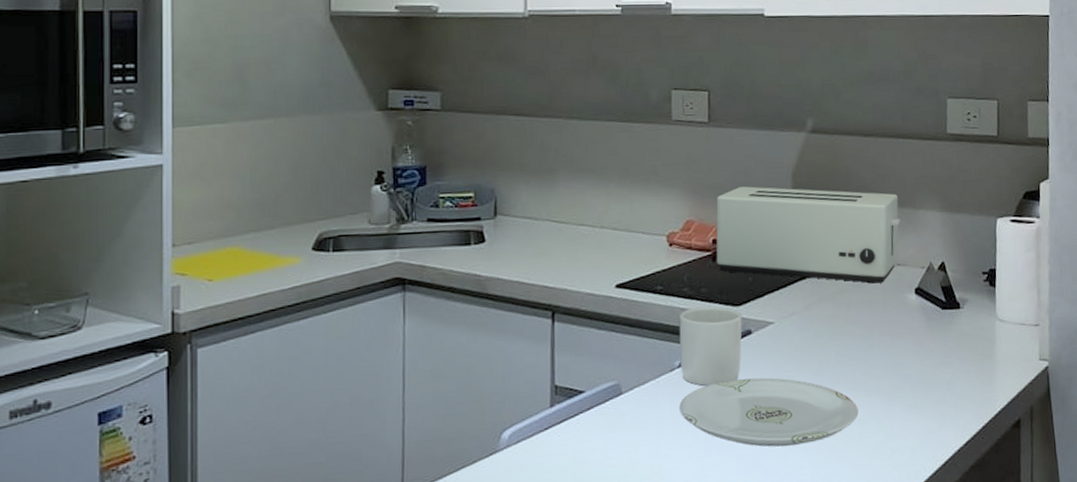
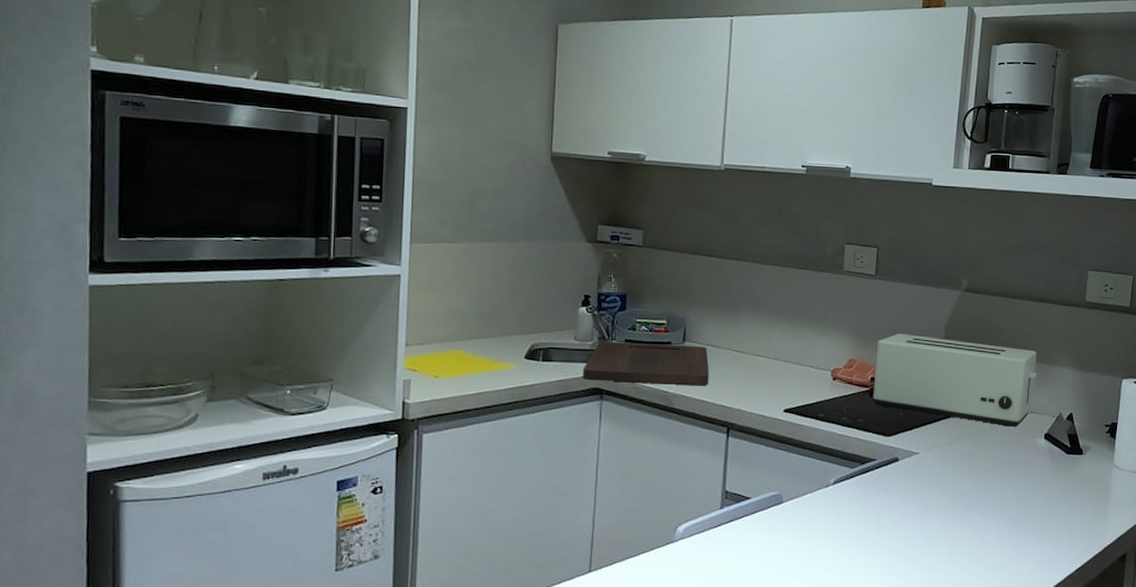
cutting board: none [380,219,527,270] -> present [582,341,709,386]
mug: present [678,306,742,387] -> none [835,434,891,503]
plate: present [679,377,858,447] -> none [831,499,986,558]

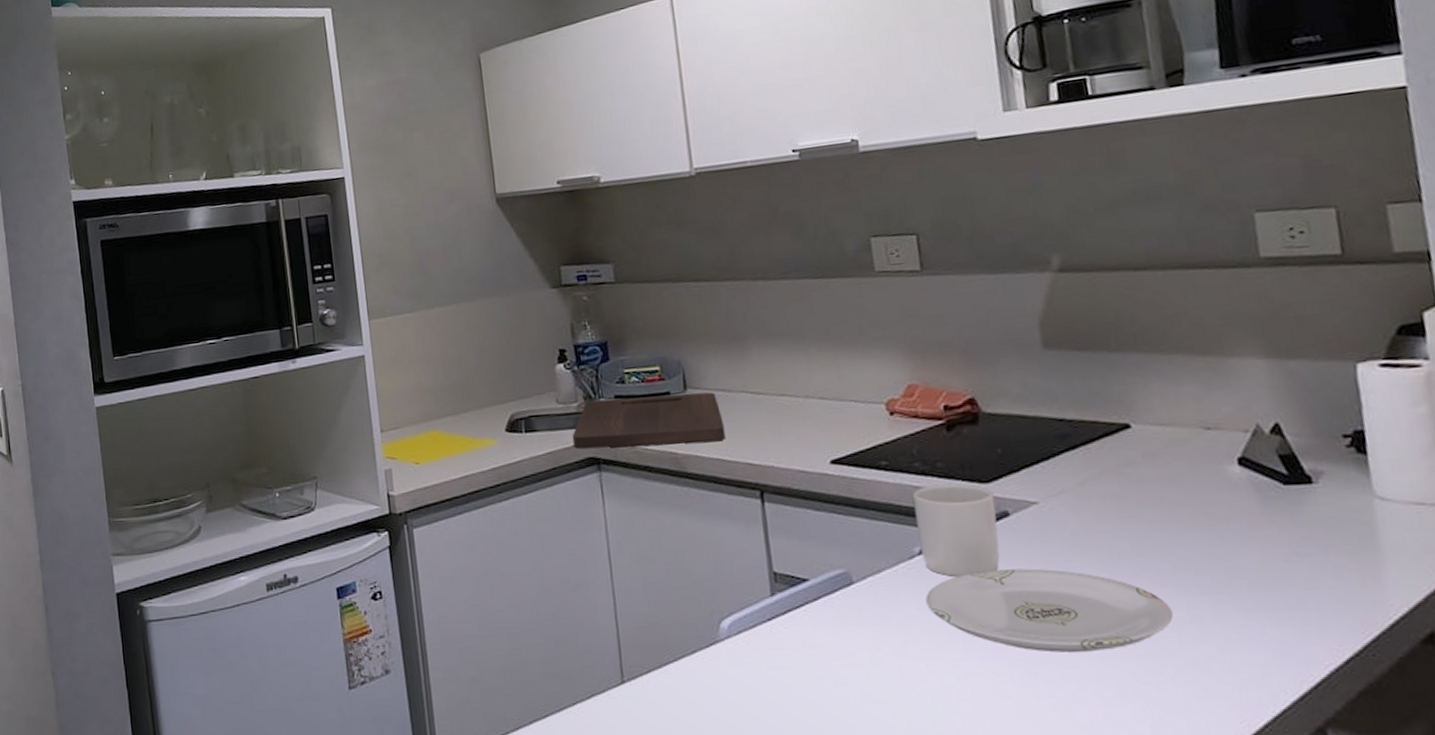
plate: none [831,499,986,558] -> present [925,568,1173,653]
mug: none [835,434,891,503] -> present [912,483,1000,578]
toaster: present [872,334,1038,427] -> none [942,338,1207,453]

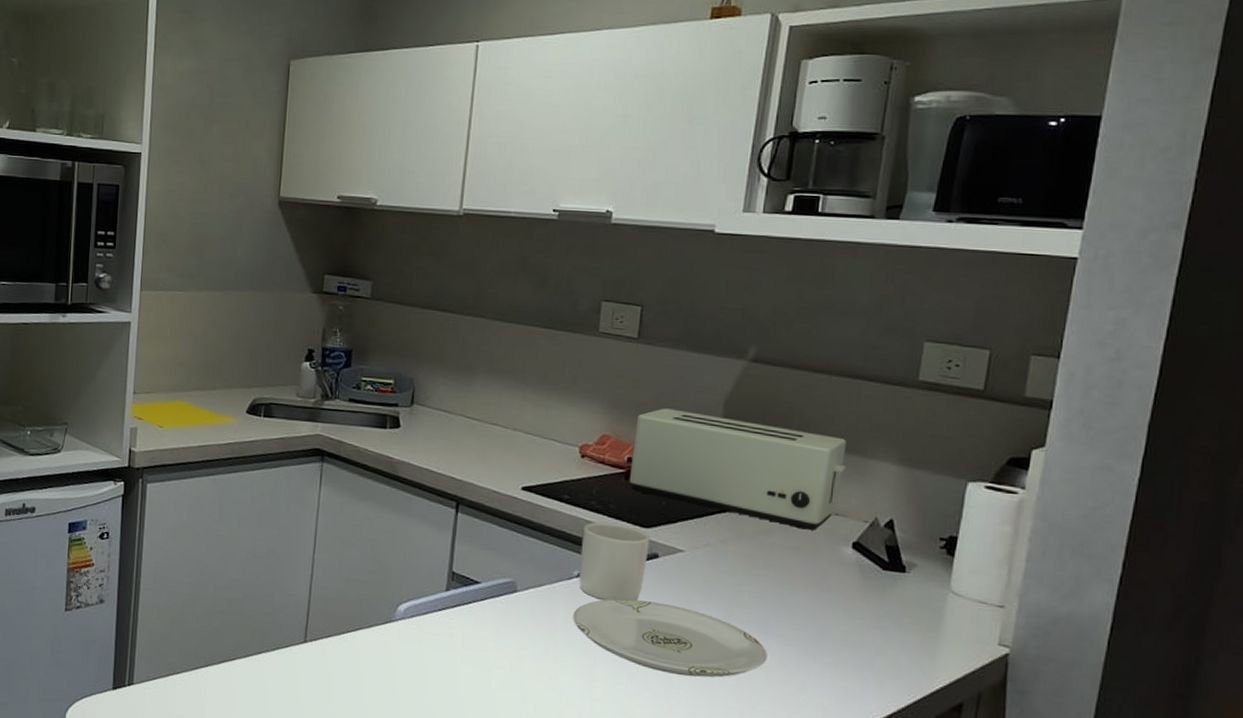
cutting board: present [572,392,726,450] -> none [303,399,439,454]
toaster: none [942,338,1207,453] -> present [629,408,847,530]

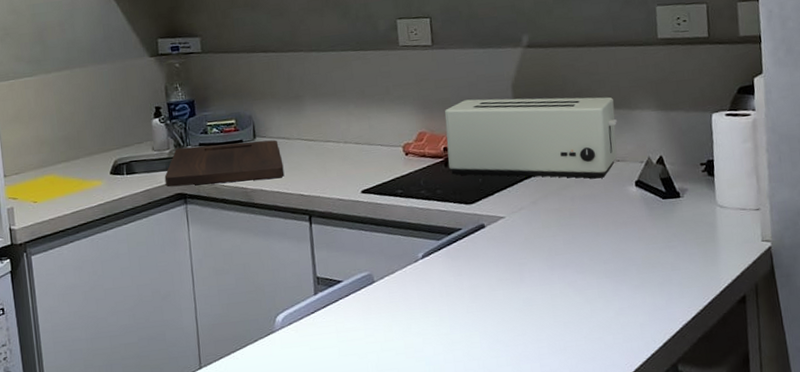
cutting board: none [303,399,439,454] -> present [164,140,285,188]
plate: present [573,598,767,678] -> none [425,265,588,324]
mug: present [578,522,650,601] -> none [418,205,477,274]

